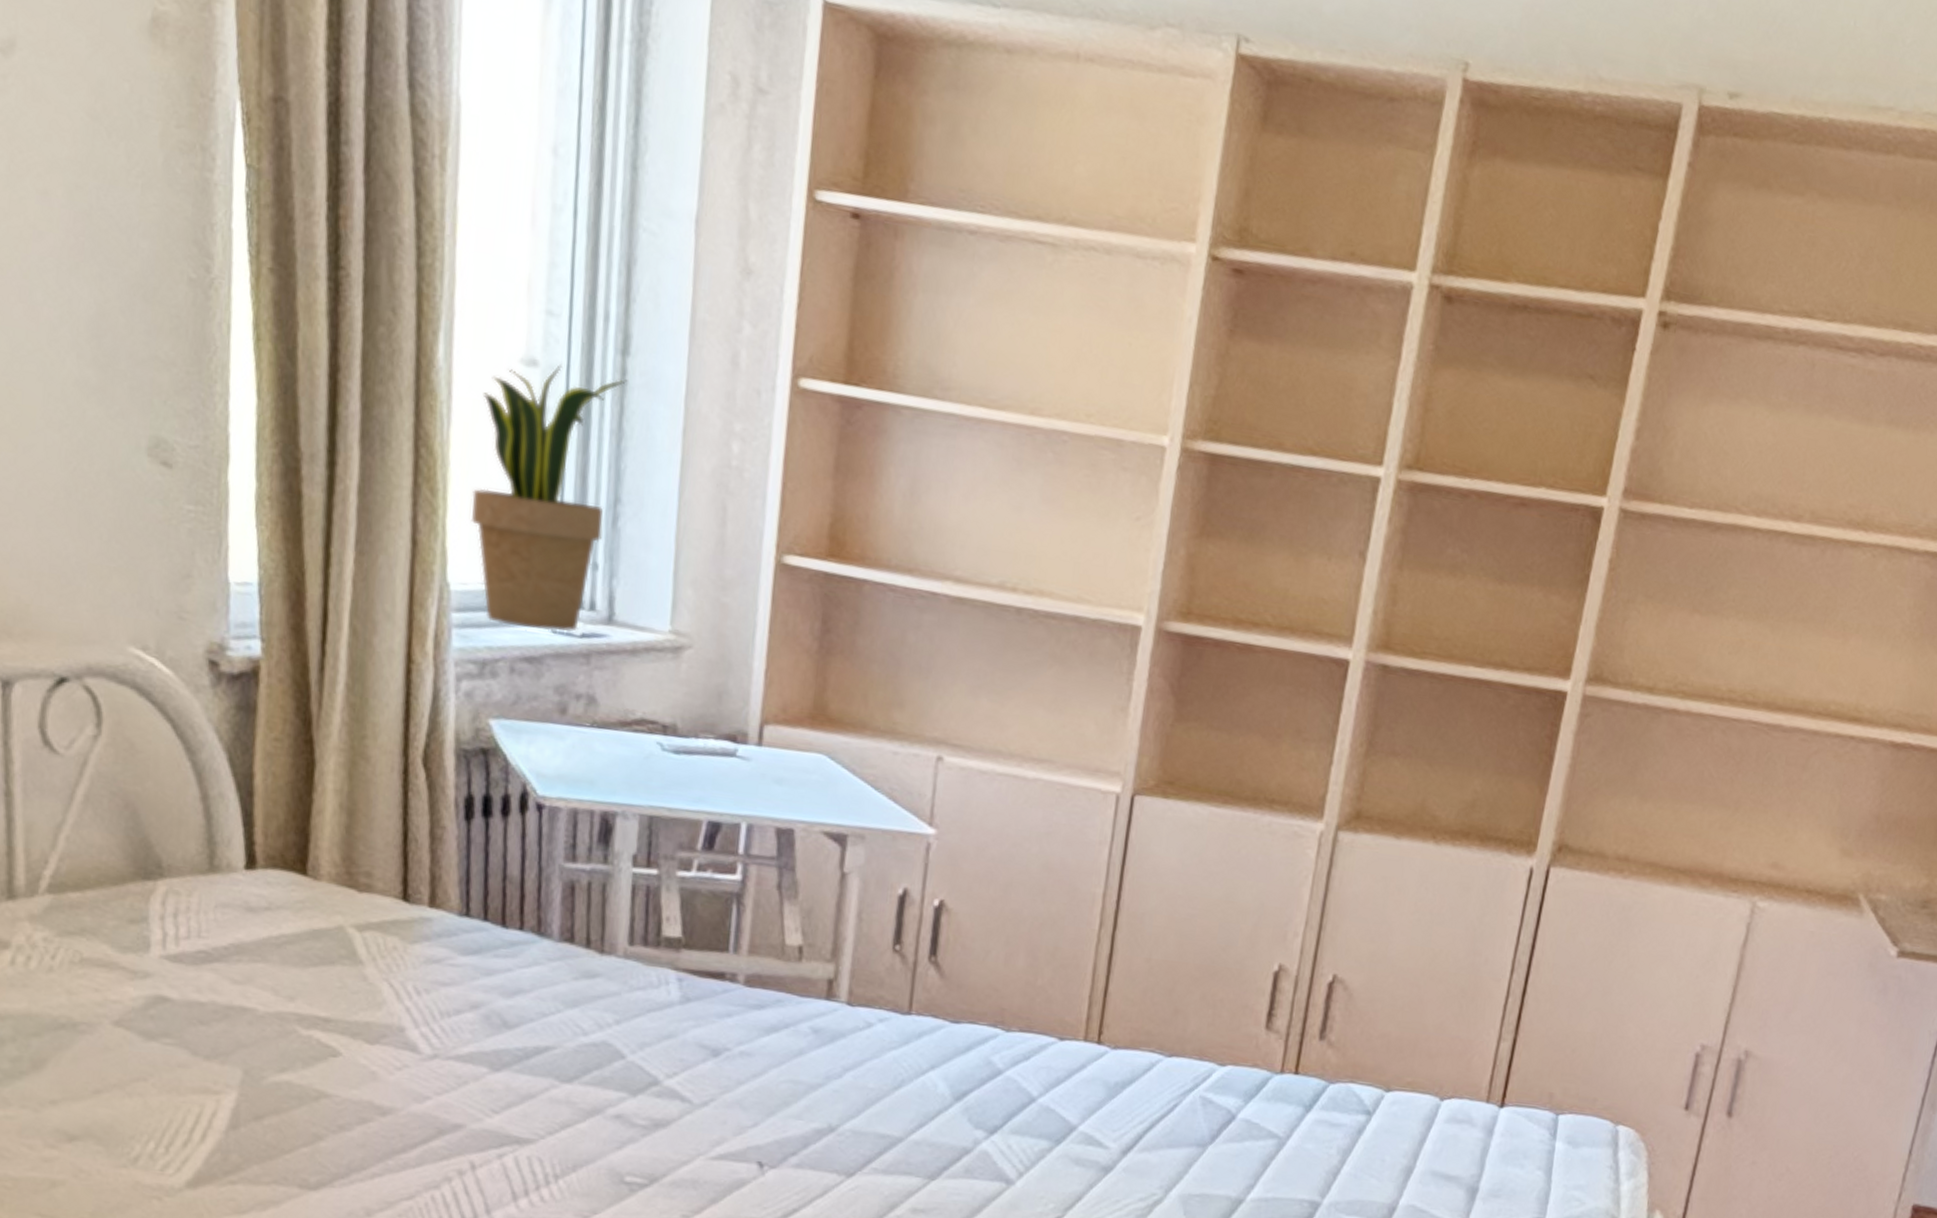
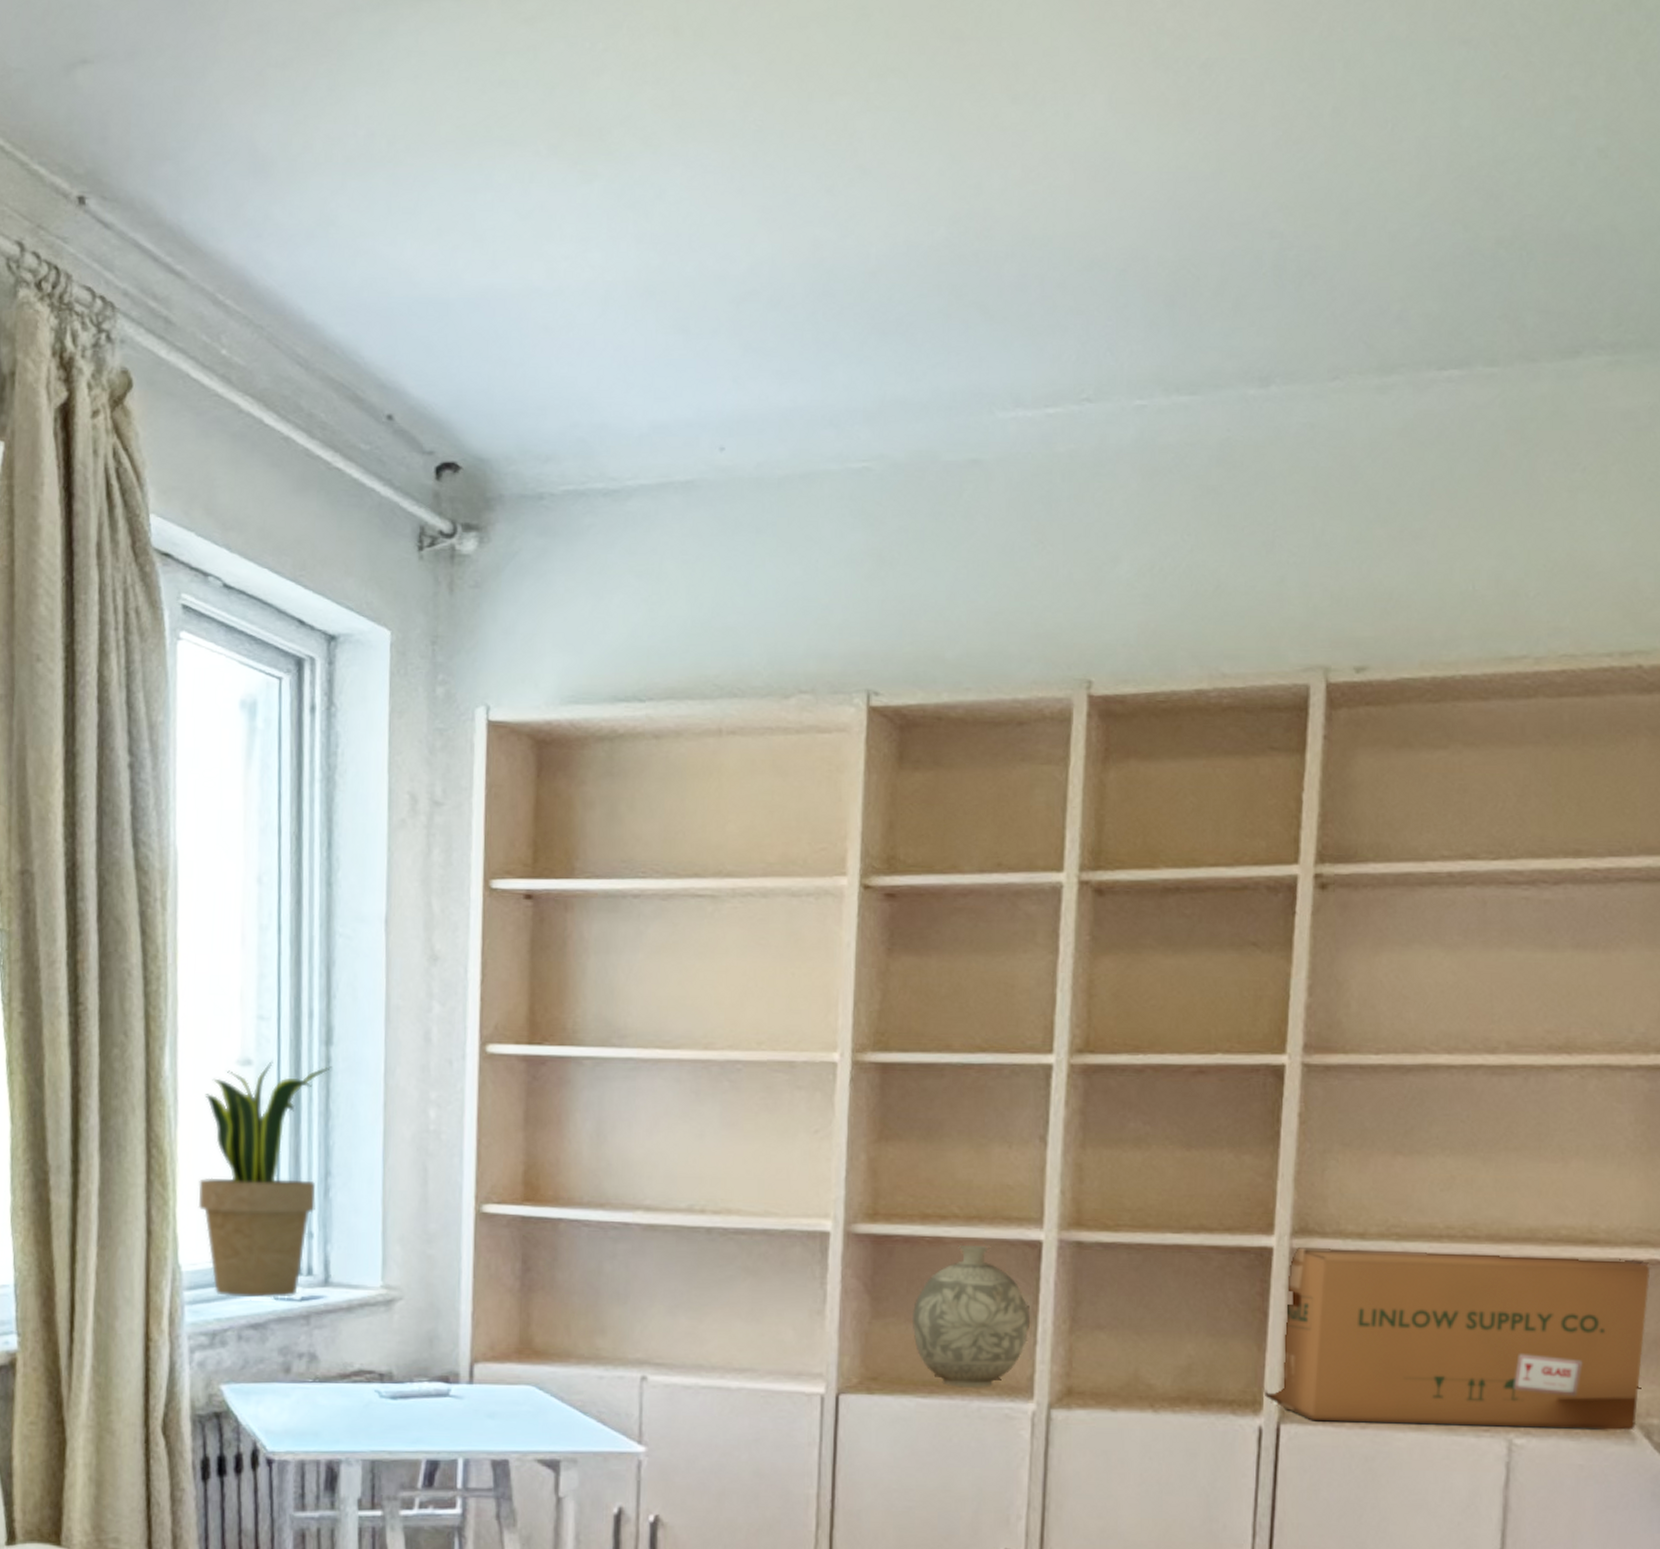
decorative vase: none [1214,655,1328,804] -> present [913,1244,1030,1389]
box: none [1539,694,1902,903] -> present [1263,1246,1649,1429]

